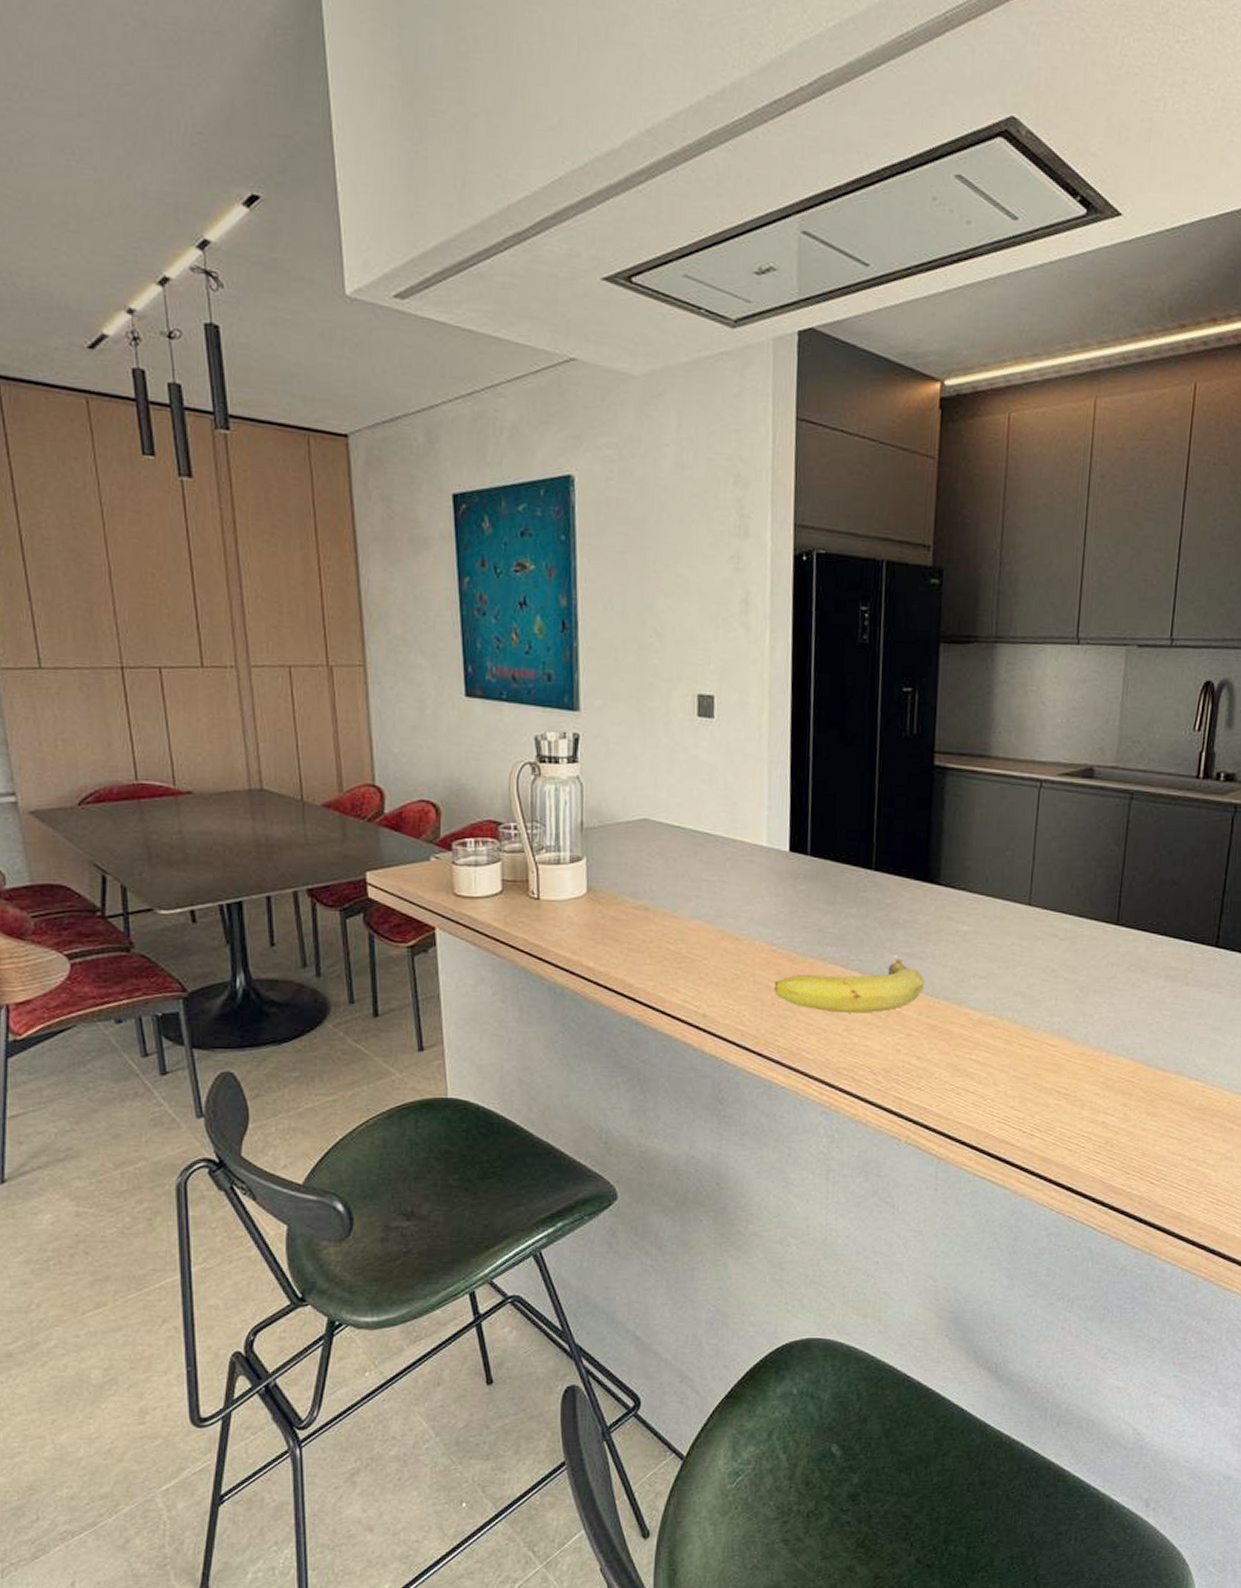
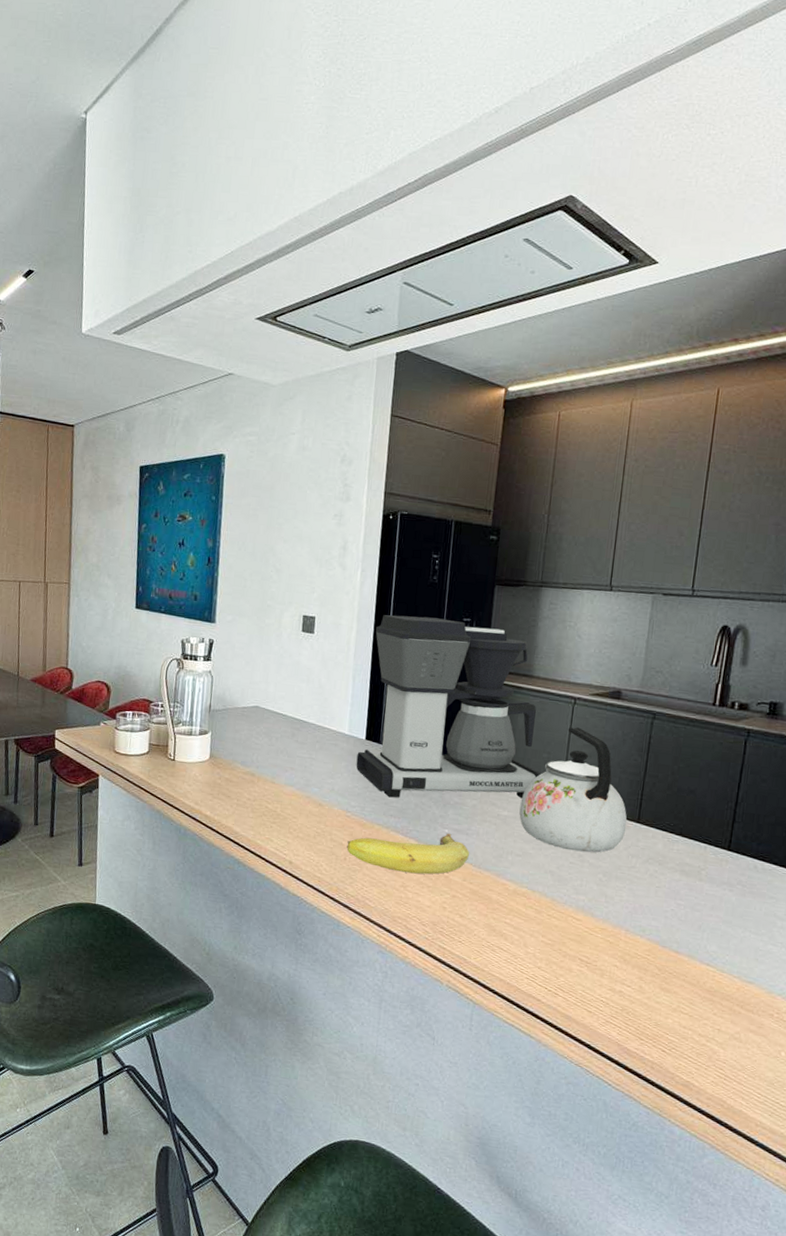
coffee maker: none [779,688,1006,922] -> present [356,615,542,799]
kettle: none [981,816,1105,966] -> present [519,726,627,853]

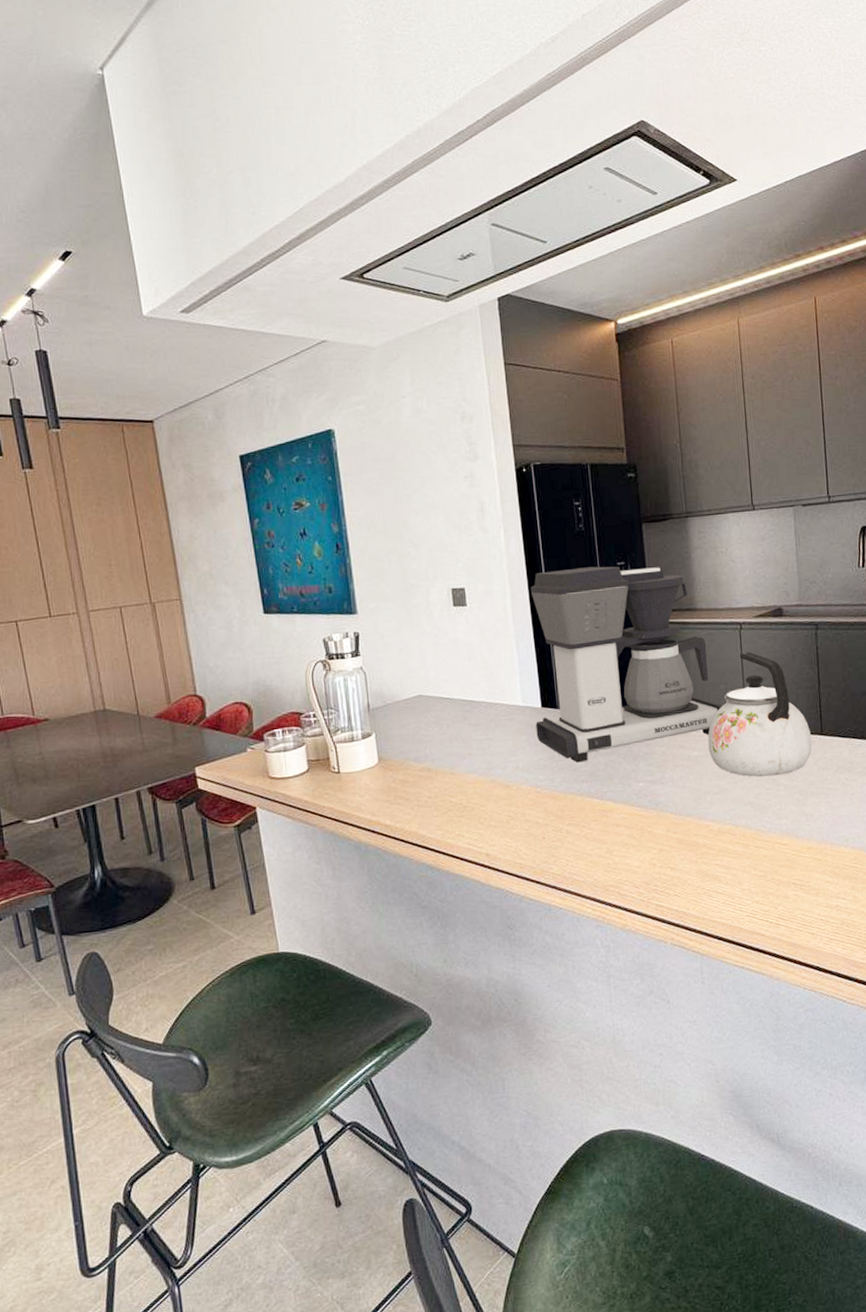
fruit: present [347,833,469,875] -> none [543,786,668,839]

